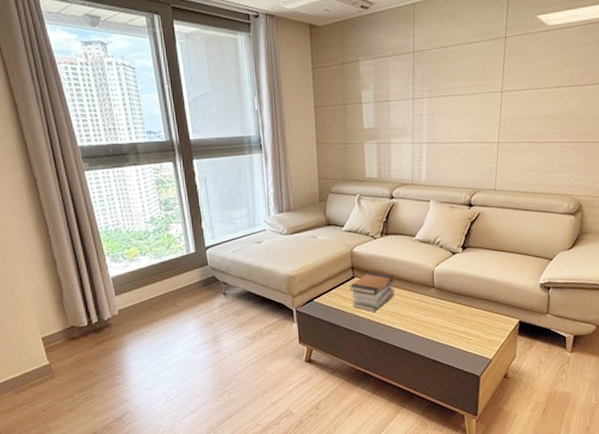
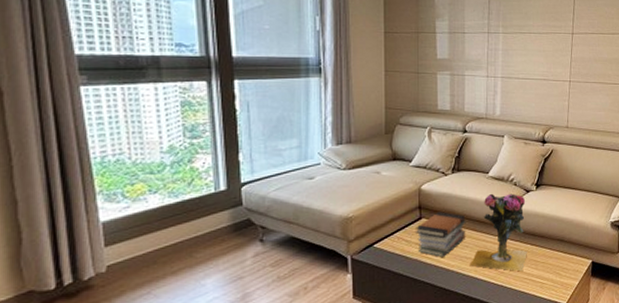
vase: none [399,255,453,328] -> present [469,193,527,272]

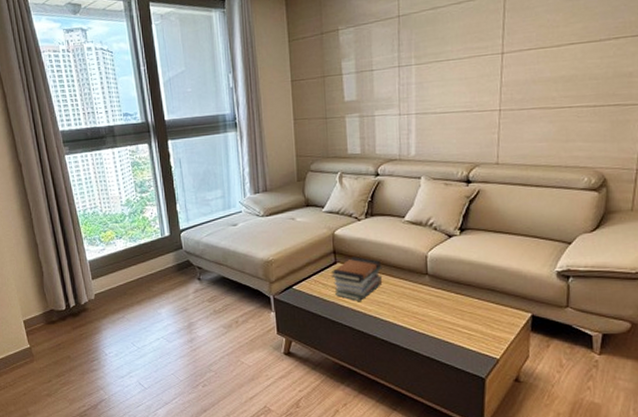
vase: present [469,193,527,272] -> none [387,238,451,321]

